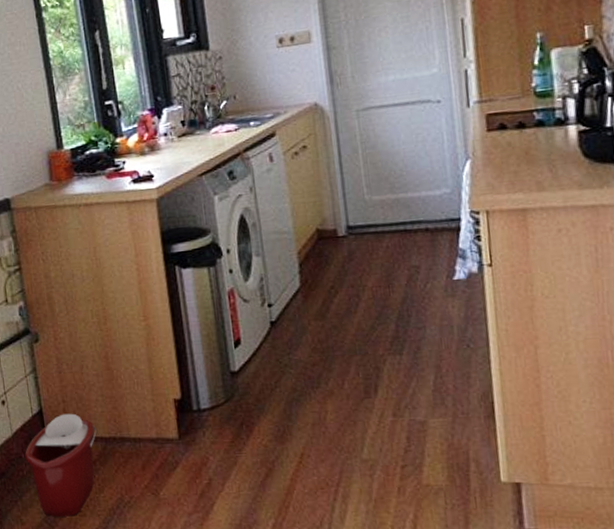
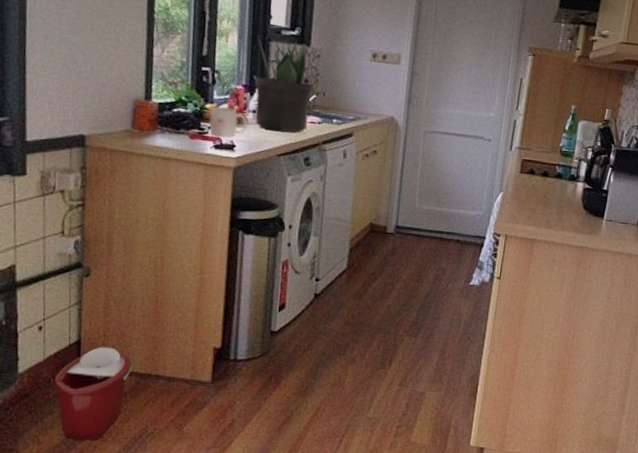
mug: none [121,136,161,172] -> present [209,106,247,140]
planter: none [152,48,224,151] -> present [254,35,314,133]

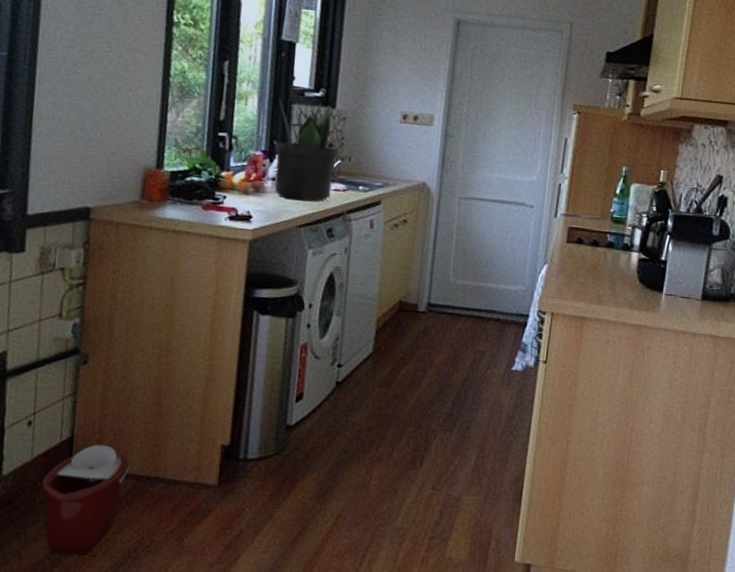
mug: present [209,106,247,140] -> none [224,173,266,210]

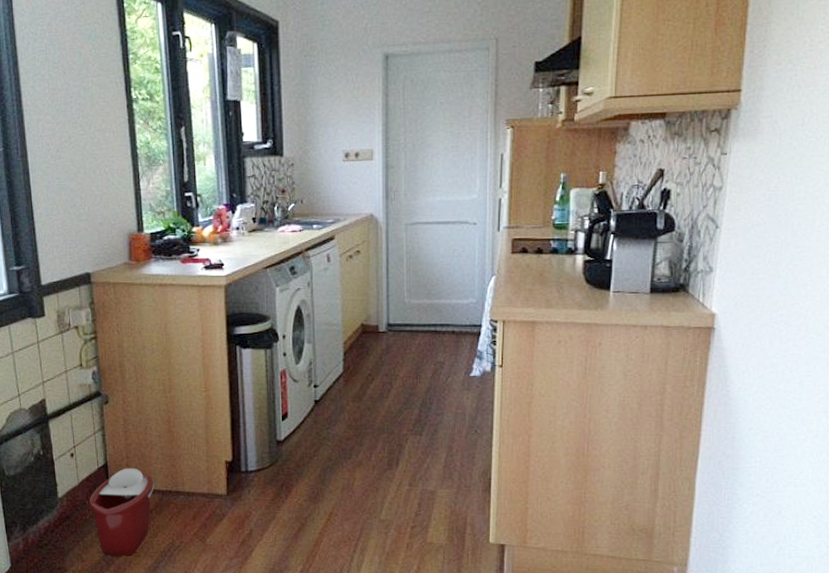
planter: present [274,97,338,202] -> none [232,153,291,245]

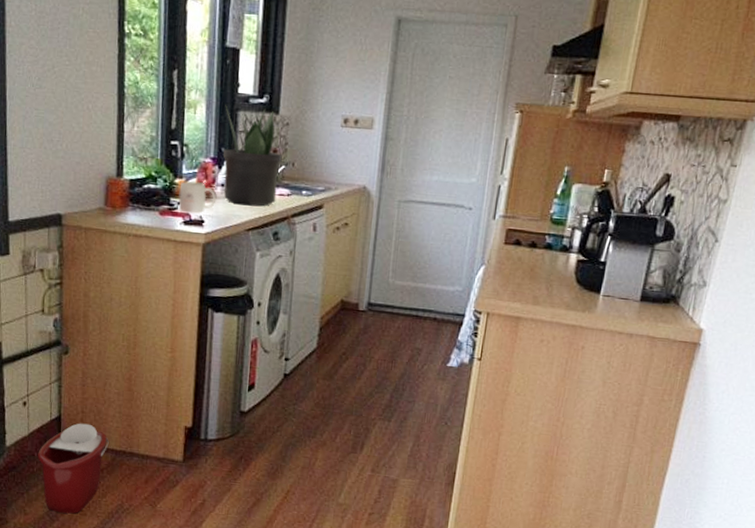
mug: none [197,227,232,259] -> present [178,180,216,215]
planter: none [232,153,291,245] -> present [222,105,282,207]

